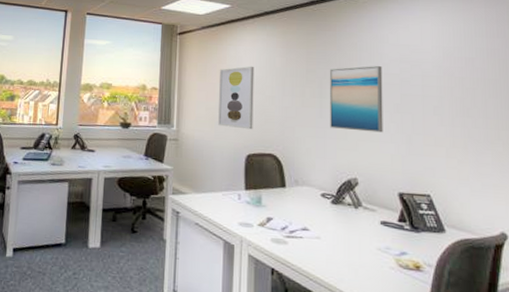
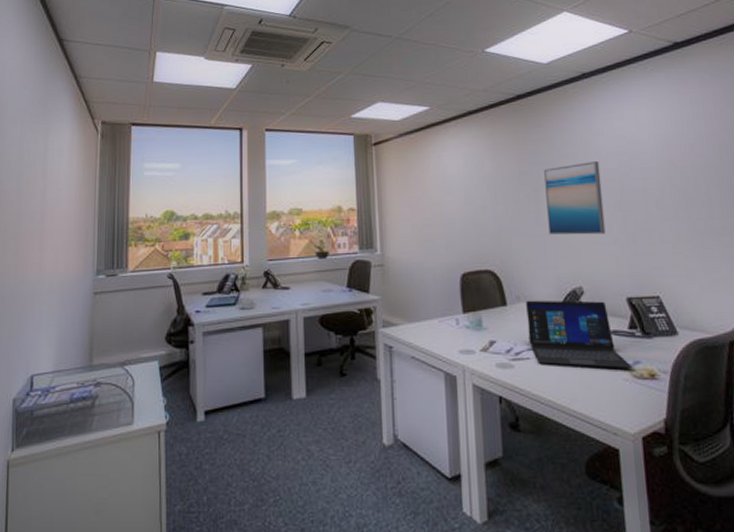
wall art: present [218,66,255,130] -> none [423,173,466,246]
laptop: none [303,184,399,258] -> present [526,300,633,368]

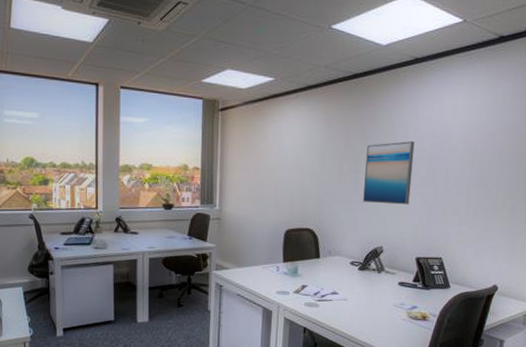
laptop: present [526,300,633,368] -> none [333,255,411,311]

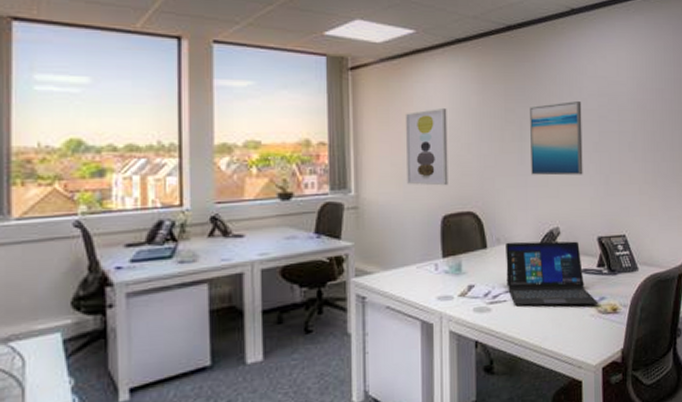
wall art: none [259,143,296,207] -> present [405,107,448,186]
laptop: none [333,255,411,311] -> present [506,241,599,306]

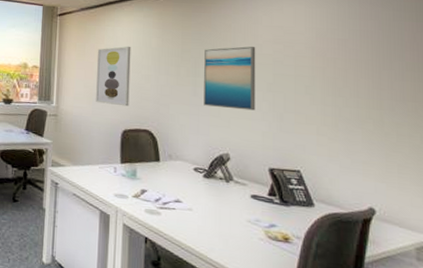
laptop: present [506,241,599,306] -> none [176,159,269,230]

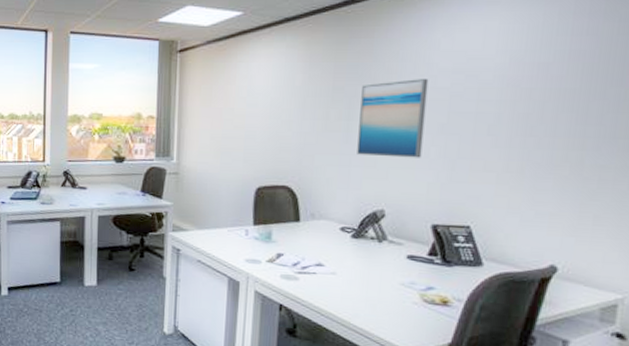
wall art: present [96,46,131,107] -> none [225,86,270,160]

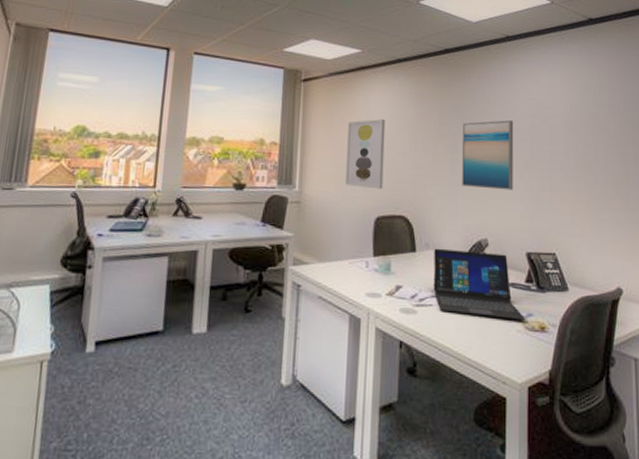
wall art: none [225,86,270,160] -> present [345,118,386,190]
laptop: none [318,218,425,293] -> present [433,248,526,320]

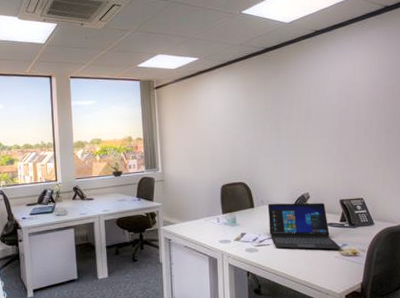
wall art: present [345,118,386,190] -> none [193,110,225,165]
wall art: present [462,119,514,190] -> none [284,99,327,155]

